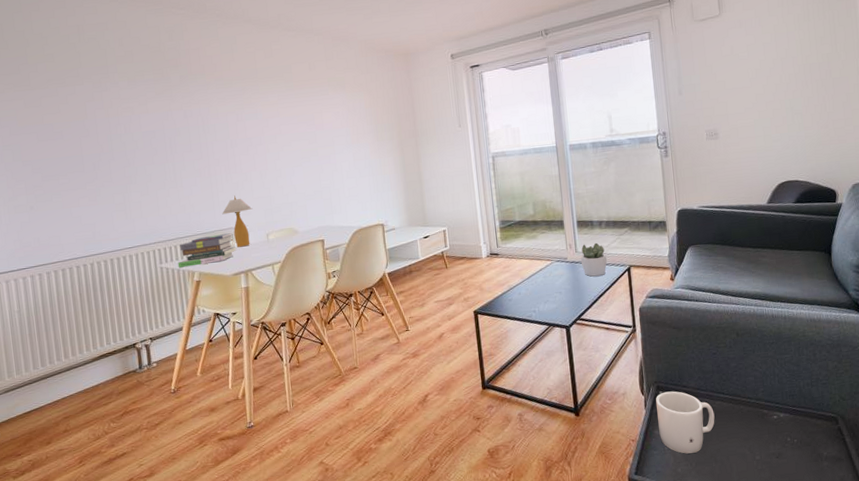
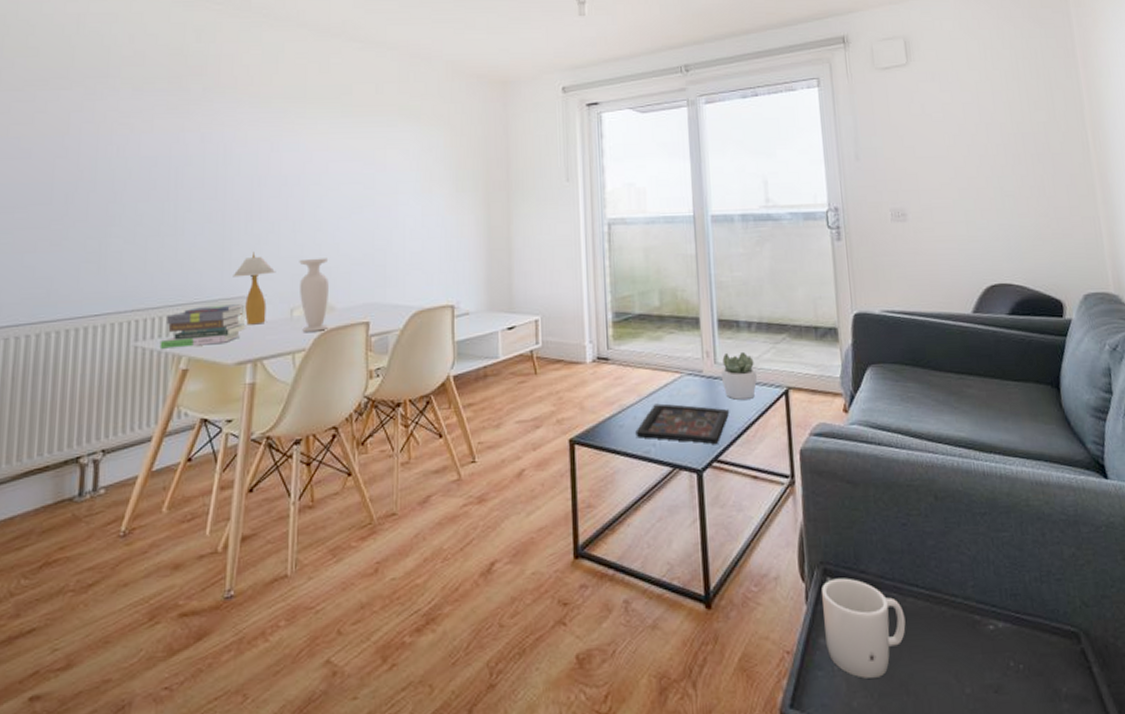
vase: none [268,196,295,250] -> present [299,258,329,332]
decorative tray: none [521,282,588,308] -> present [635,403,730,444]

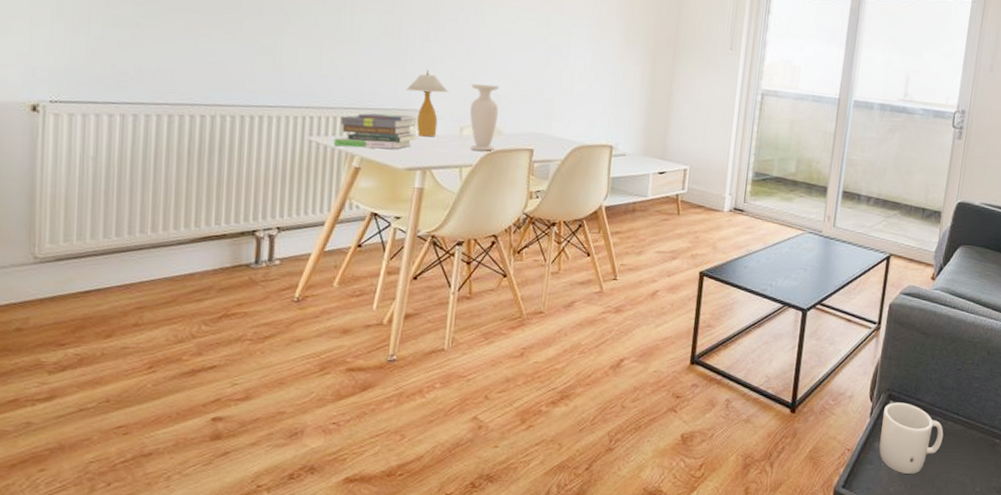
decorative tray: present [635,403,730,444] -> none [757,252,839,291]
succulent plant: present [721,351,758,401] -> none [836,220,867,260]

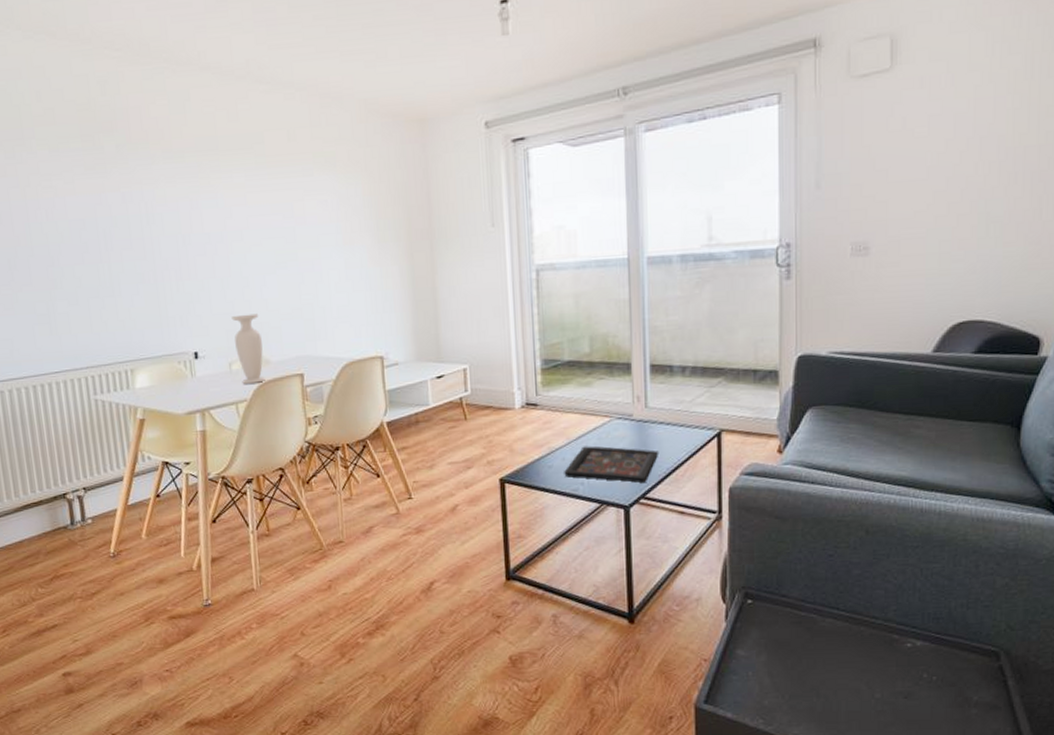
books: present [333,113,417,150] -> none [116,359,191,401]
table lamp: present [406,69,449,137] -> none [172,309,212,379]
decorative tray: none [757,252,839,291] -> present [564,446,660,483]
mug: present [879,402,944,474] -> none [741,600,822,683]

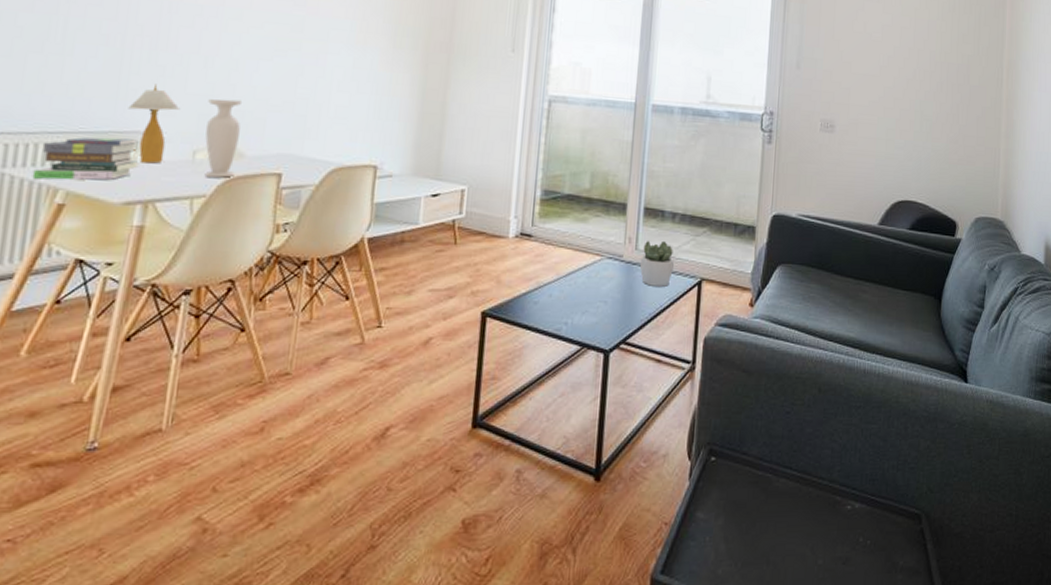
books: none [116,359,191,401] -> present [32,137,139,181]
table lamp: none [172,309,212,379] -> present [128,84,181,164]
decorative tray: present [564,446,660,483] -> none [549,284,644,326]
succulent plant: none [651,395,690,443] -> present [639,240,675,288]

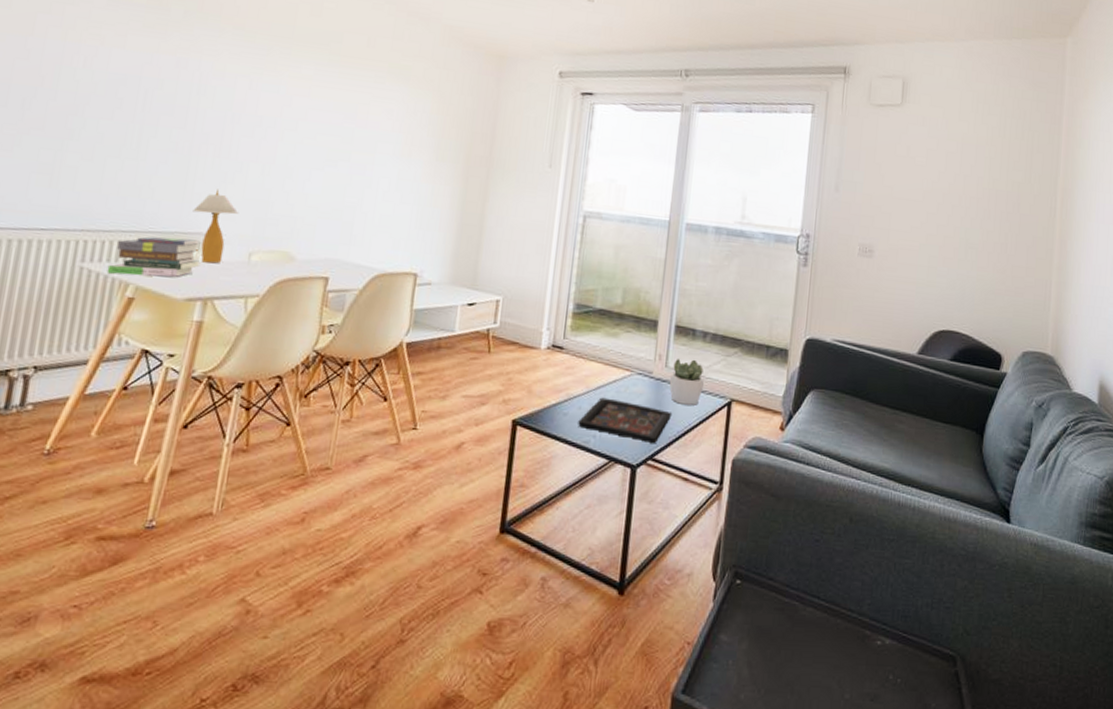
vase: present [204,99,241,178] -> none [258,205,294,280]
decorative tray: none [549,284,644,326] -> present [578,397,673,443]

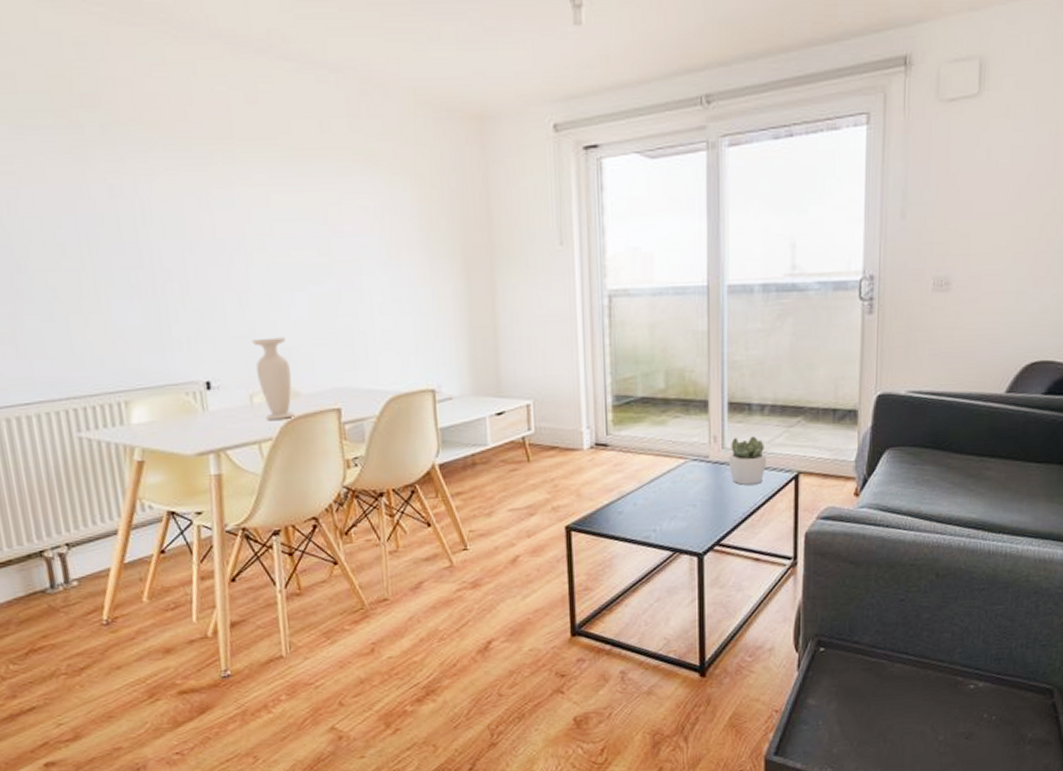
books: present [106,236,201,277] -> none [106,390,202,439]
table lamp: present [192,189,239,264] -> none [177,330,227,413]
vase: none [258,205,294,280] -> present [252,337,295,420]
decorative tray: present [578,397,673,443] -> none [635,489,736,529]

